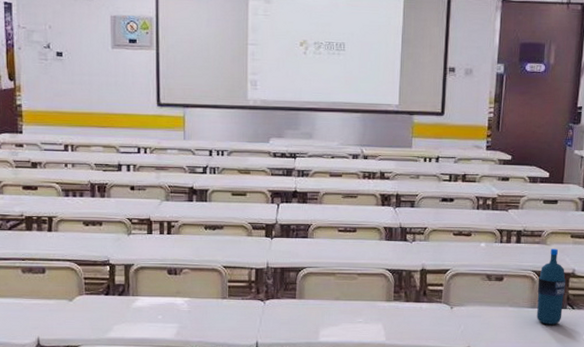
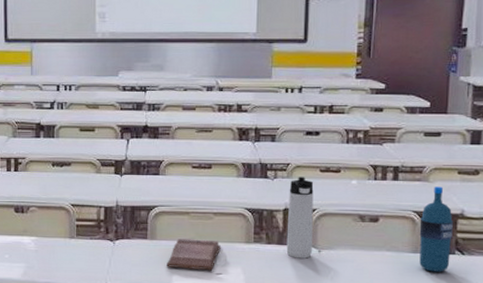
hardback book: none [314,298,364,327] -> present [167,239,221,271]
thermos bottle: none [422,240,448,315] -> present [286,177,314,259]

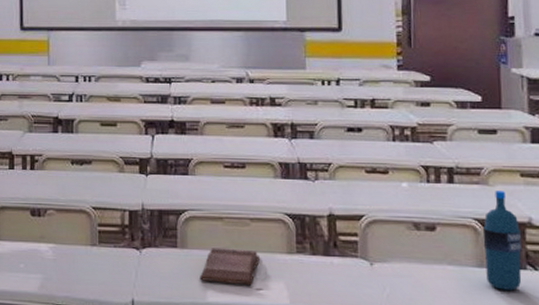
thermos bottle: present [286,177,314,259] -> none [332,178,363,273]

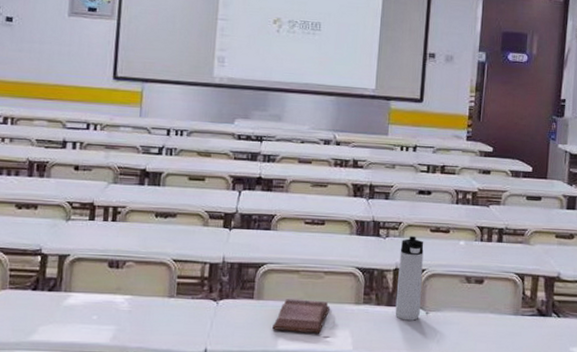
thermos bottle: none [332,178,363,273] -> present [395,236,424,321]
water bottle: present [482,191,522,291] -> none [519,249,550,335]

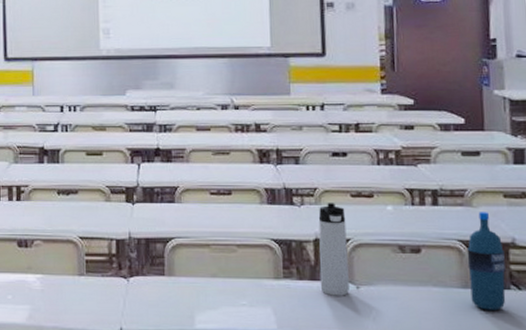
hardback book: present [272,299,330,334] -> none [188,275,247,312]
water bottle: none [519,249,550,335] -> present [466,212,506,311]

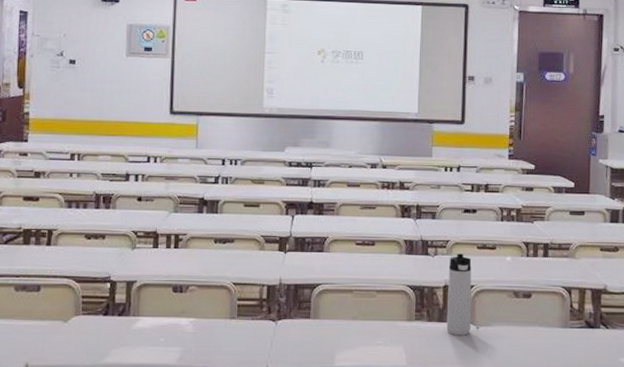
water bottle: present [466,212,506,311] -> none [568,263,597,346]

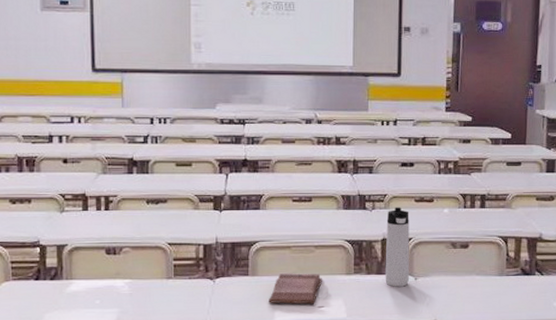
hardback book: none [329,317,383,350] -> present [269,273,322,304]

